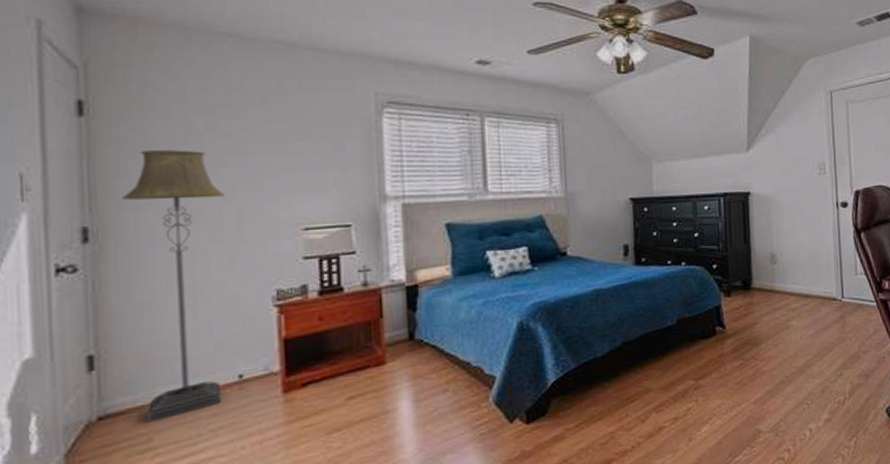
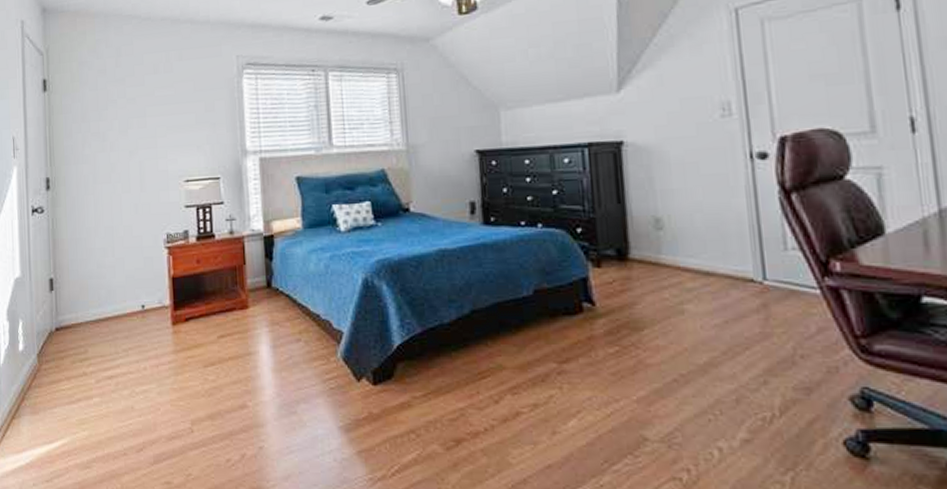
floor lamp: present [122,150,225,422] -> none [69,114,131,337]

